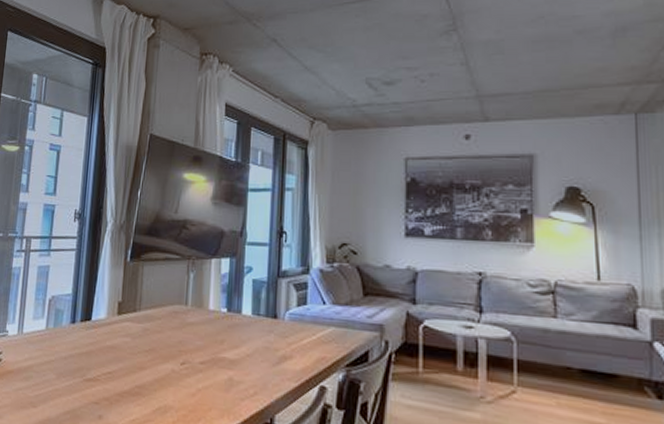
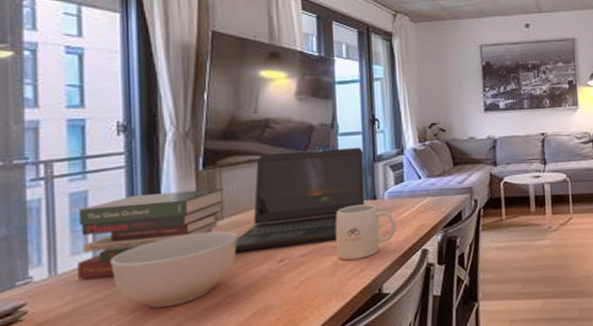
books: none [35,276,144,345] -> present [78,188,224,280]
bowl: none [57,319,151,384] -> present [110,231,239,309]
laptop computer: none [146,255,269,353] -> present [234,148,365,253]
mug: none [233,320,294,381] -> present [335,204,396,261]

